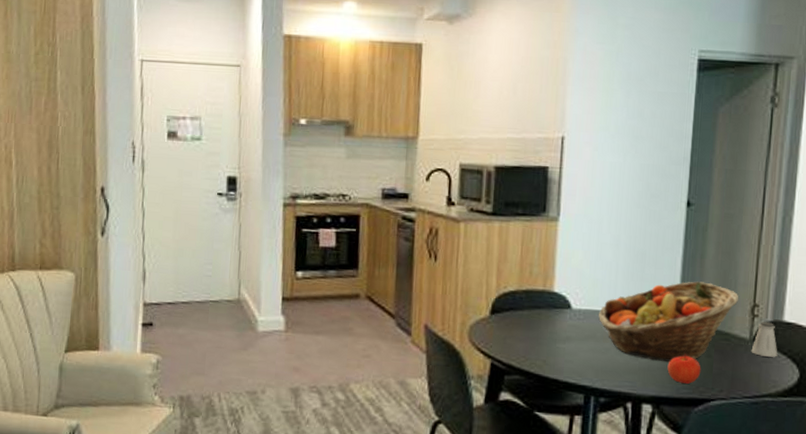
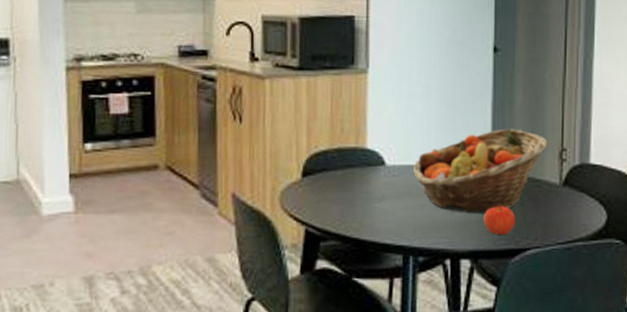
saltshaker: present [751,322,778,357] -> none [561,166,587,201]

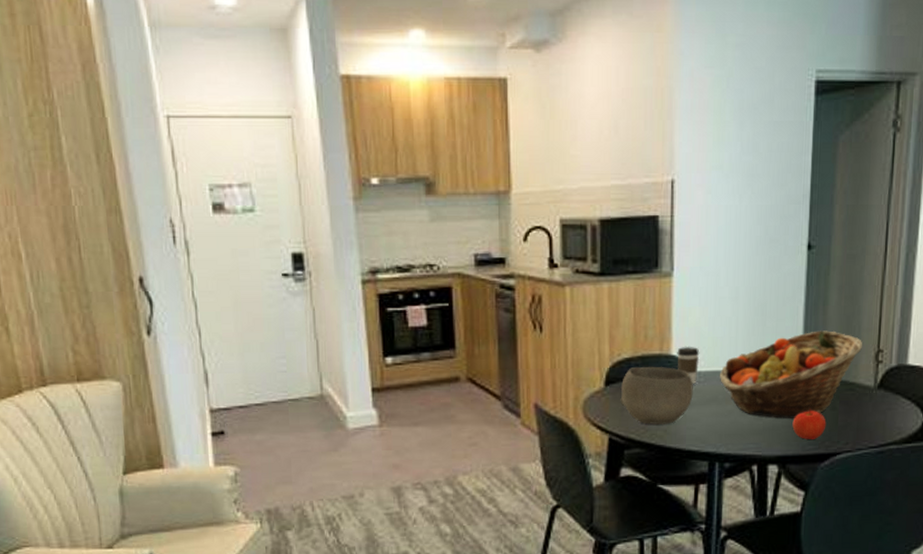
bowl: none [317,159,388,217] -> present [620,366,693,425]
coffee cup: none [372,140,394,177] -> present [677,346,700,384]

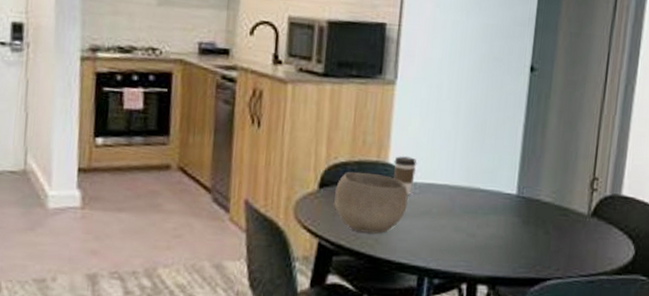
fruit basket: present [719,330,863,419] -> none [434,153,579,240]
apple: present [792,408,826,440] -> none [504,230,539,263]

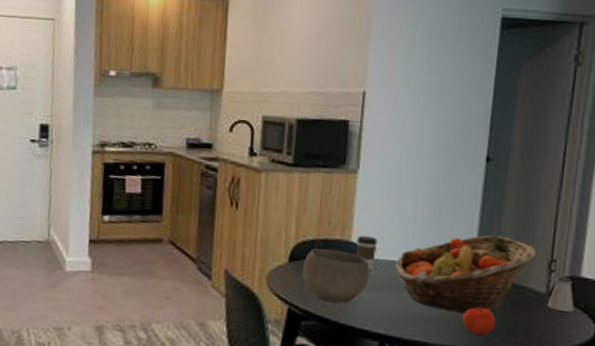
fruit basket: none [434,153,579,240] -> present [394,235,537,314]
apple: none [504,230,539,263] -> present [462,306,496,336]
saltshaker: none [589,196,615,233] -> present [547,277,575,312]

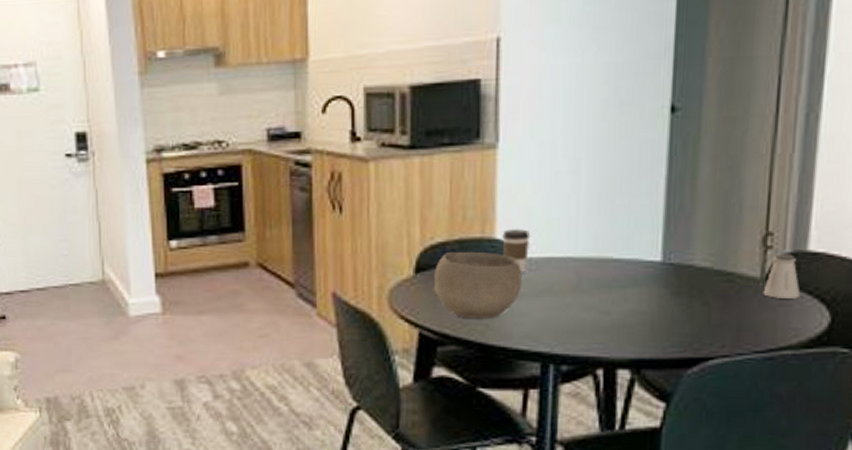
fruit basket: present [394,235,537,314] -> none [554,209,746,316]
apple: present [462,306,496,336] -> none [649,303,695,342]

